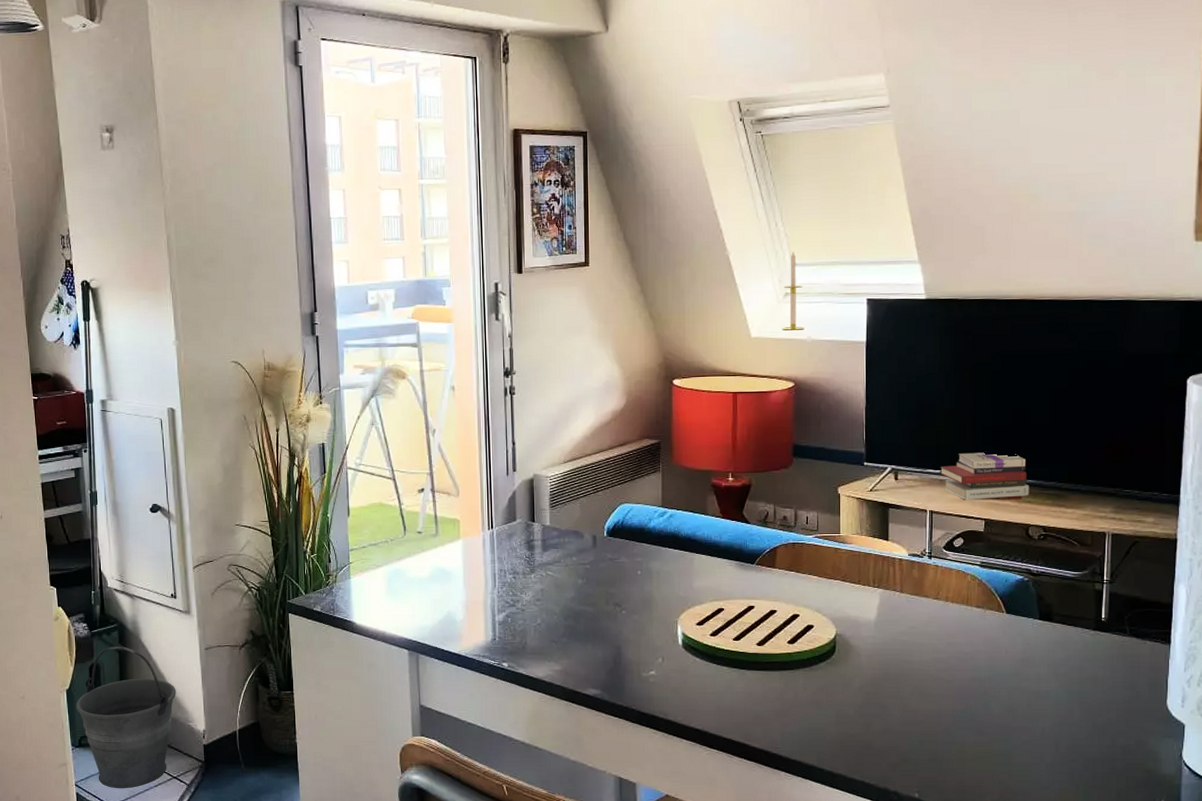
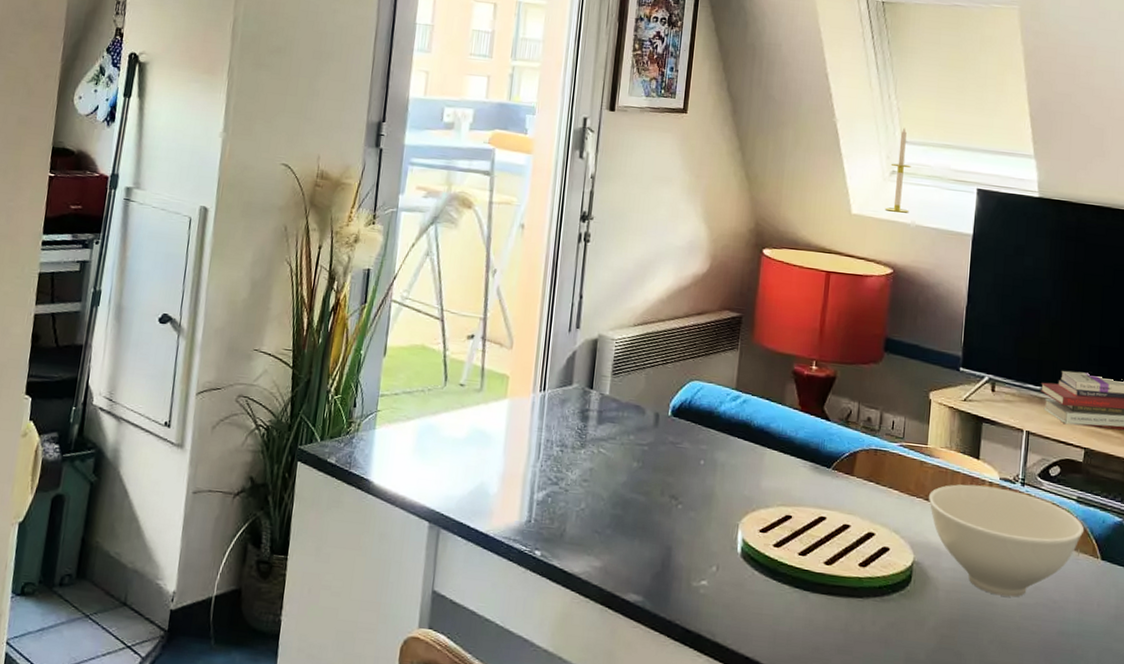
bucket: present [76,646,176,788] -> none [26,476,150,654]
bowl: none [844,563,989,654] -> present [928,484,1085,597]

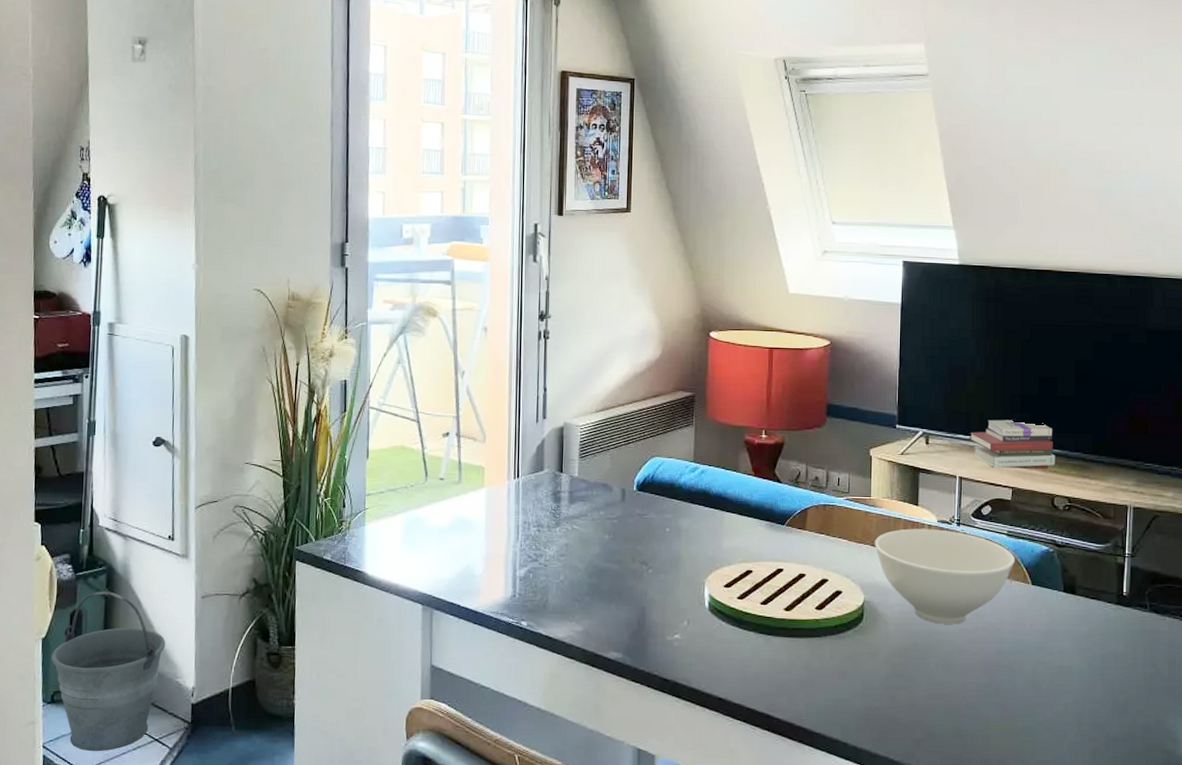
bucket: none [26,476,150,654] -> present [52,591,166,751]
candle: present [886,127,911,213] -> none [820,210,842,289]

